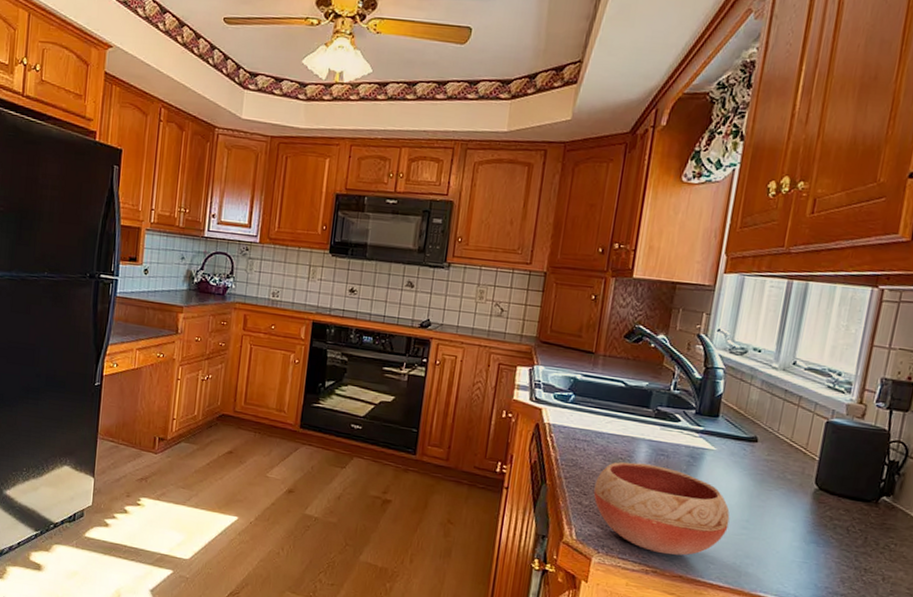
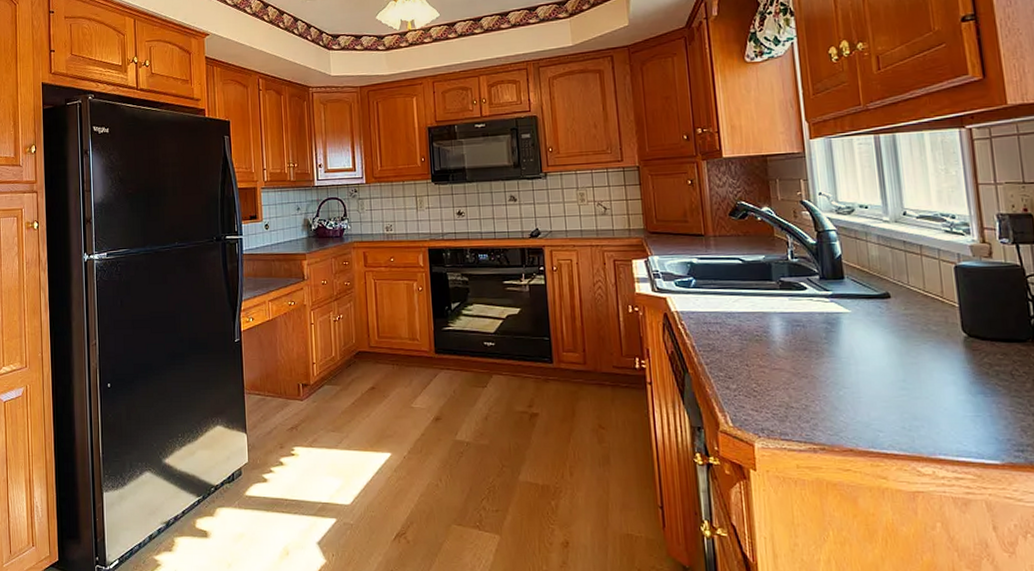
bowl: present [593,462,730,556] -> none [737,337,886,429]

